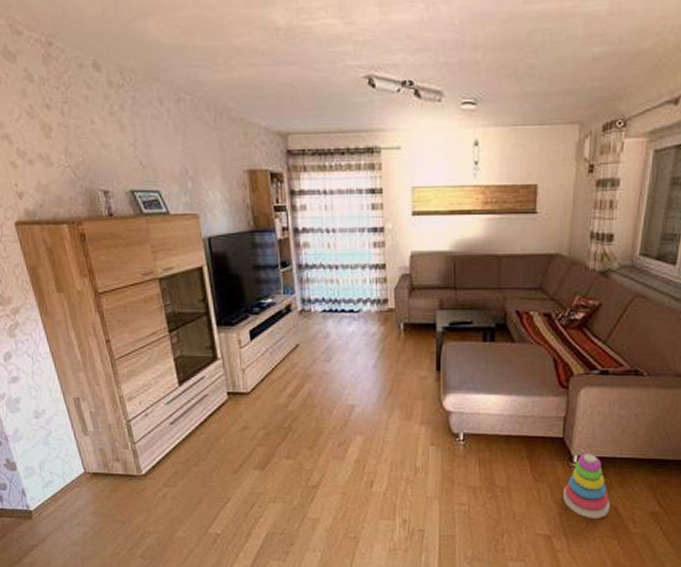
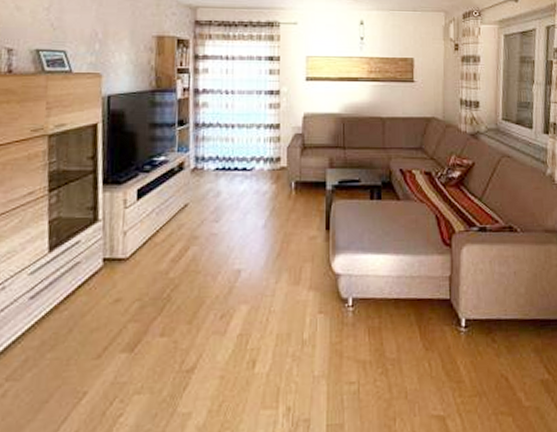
stacking toy: present [563,454,611,518] -> none [454,316,502,392]

